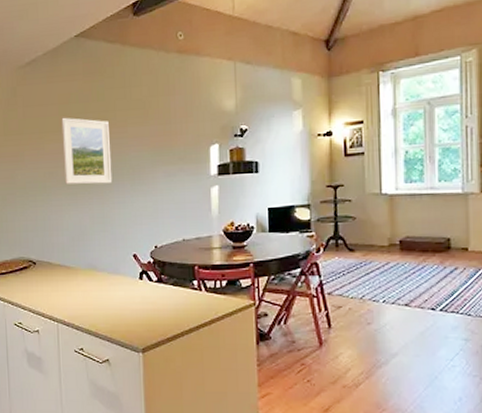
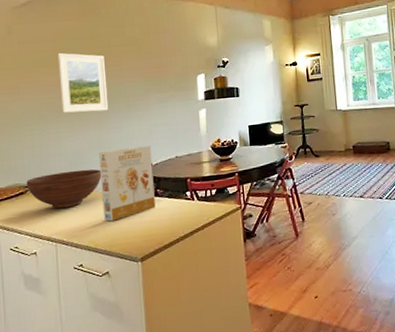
fruit bowl: none [29,247,104,287] -> present [26,169,102,209]
cereal box: none [101,225,159,306] -> present [99,145,156,221]

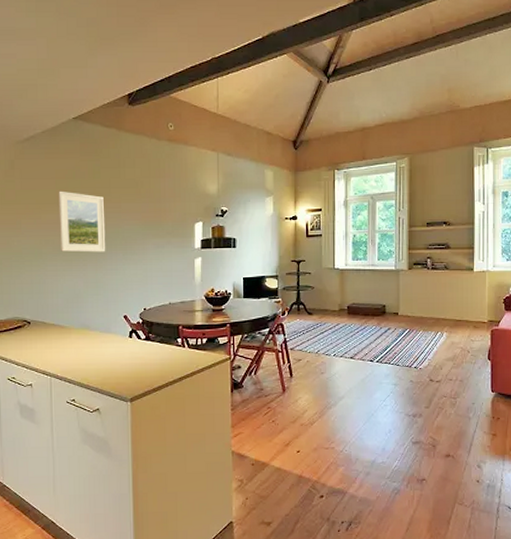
fruit bowl: present [26,169,102,209] -> none [24,308,97,345]
cereal box: present [99,145,156,221] -> none [95,290,147,361]

